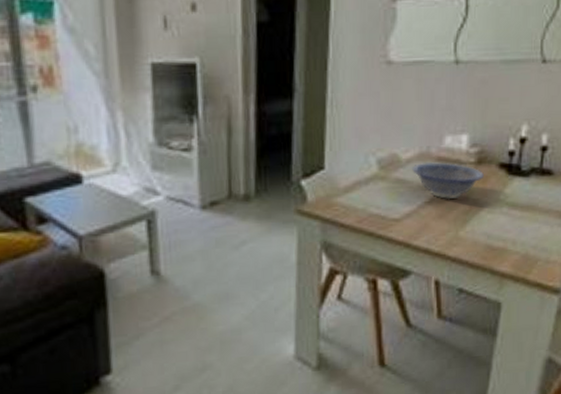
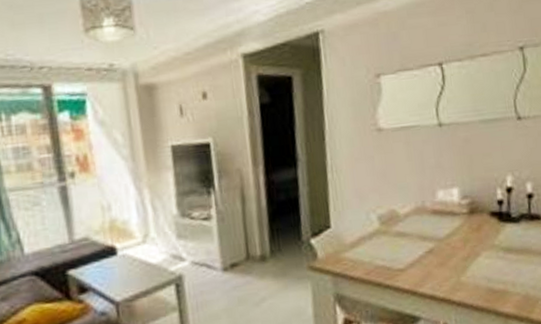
decorative bowl: present [412,161,484,200] -> none [410,214,478,249]

